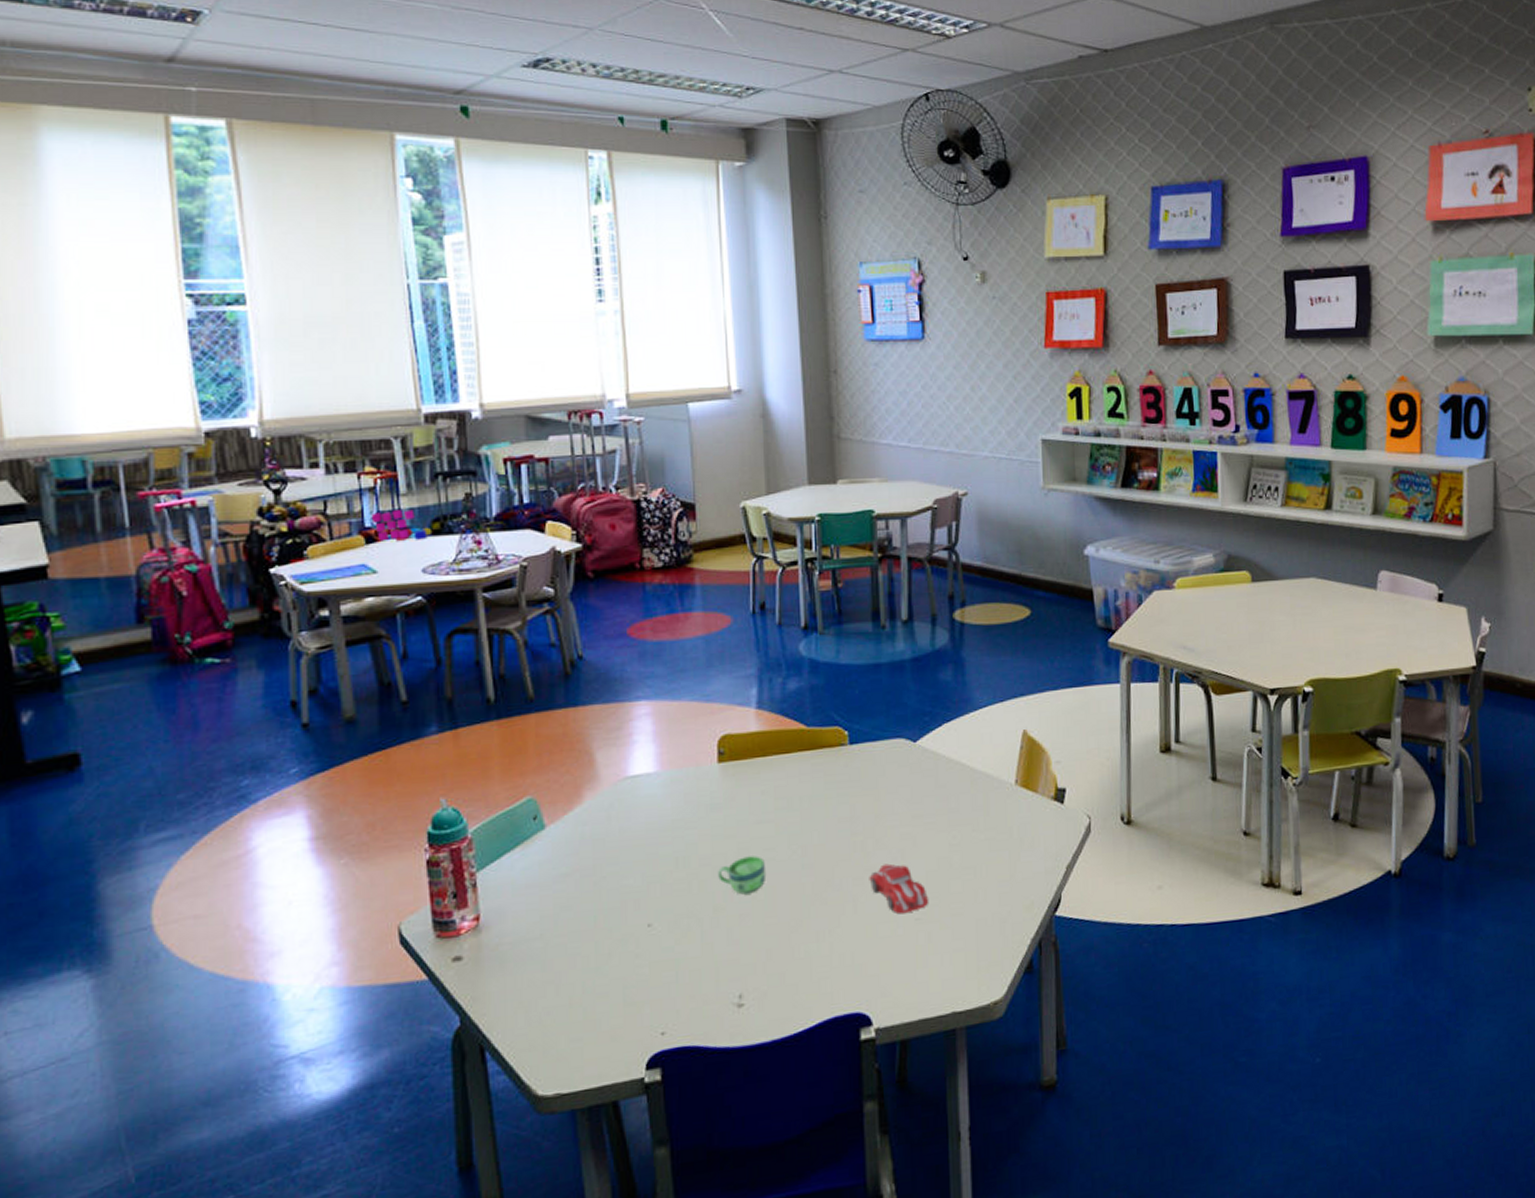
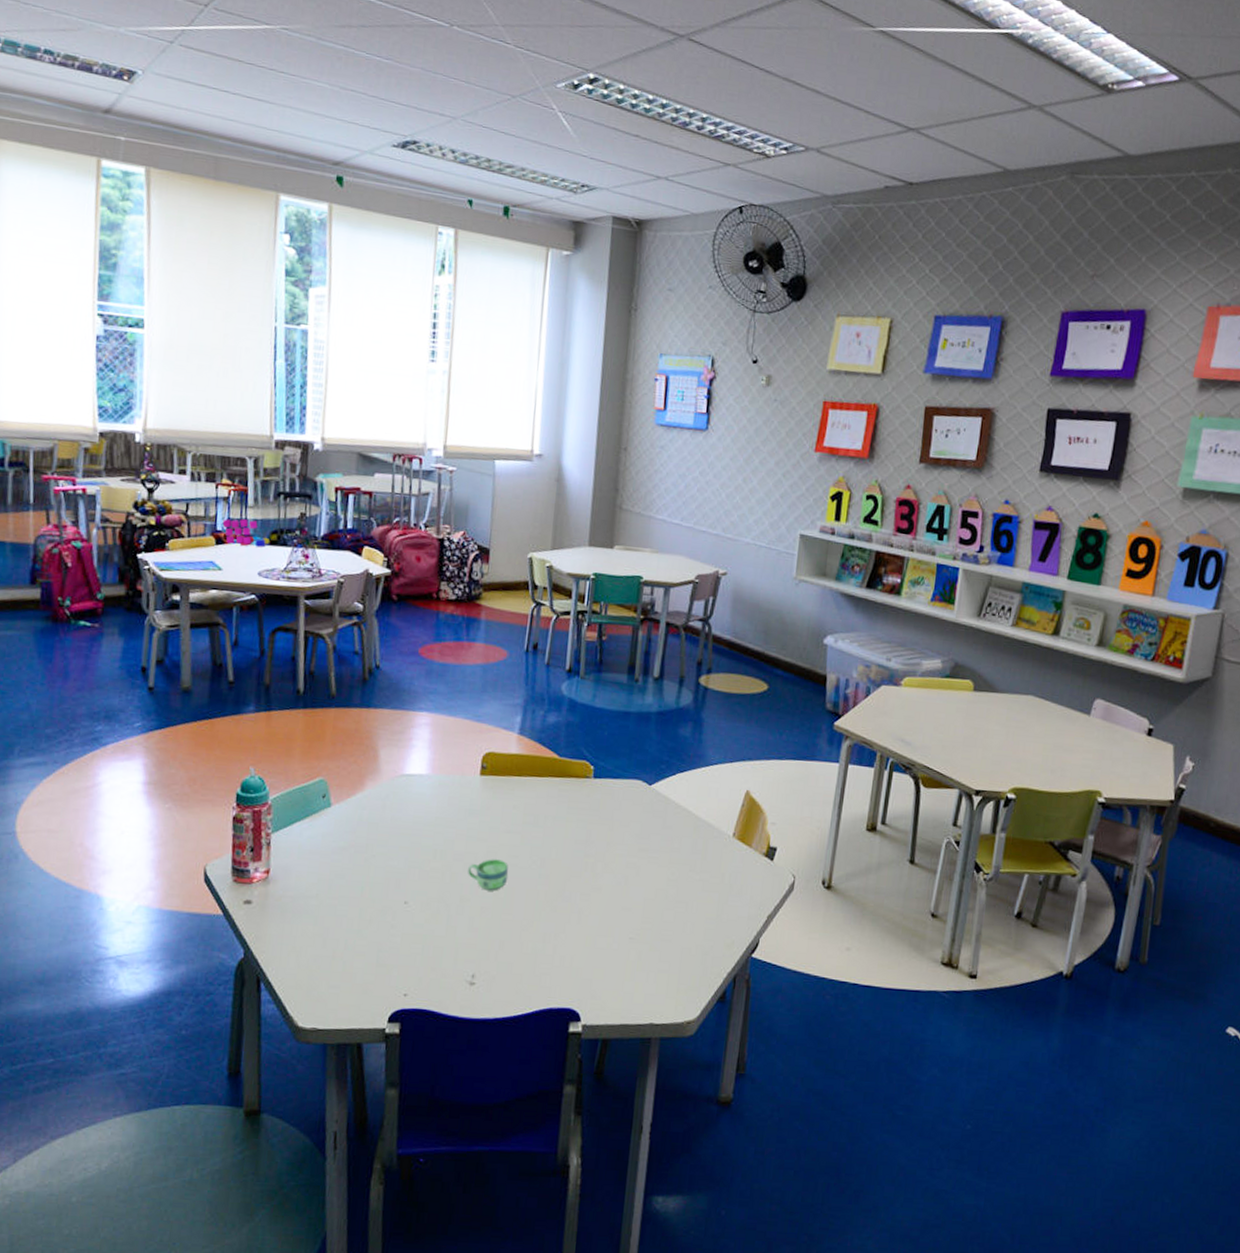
toy car: present [869,863,928,915] -> none [594,886,643,932]

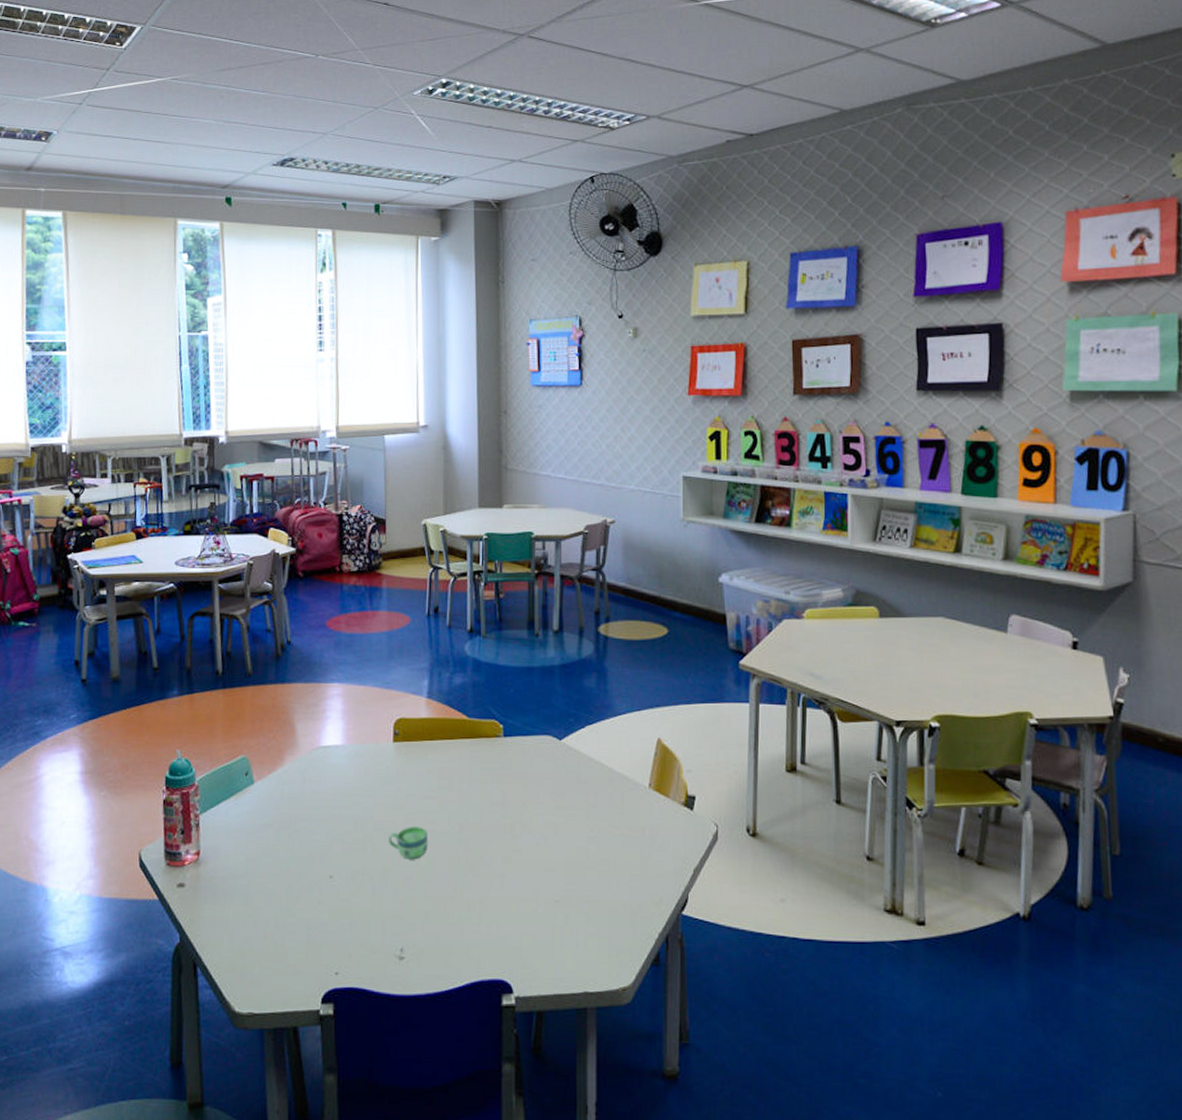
toy blocks: present [222,519,271,548] -> none [141,513,185,538]

